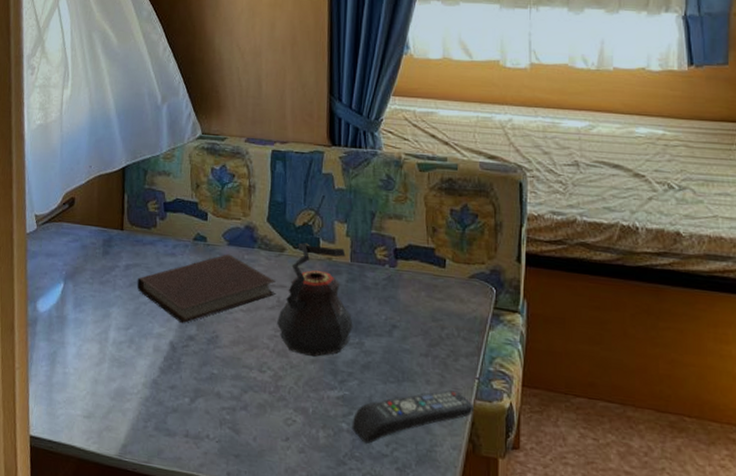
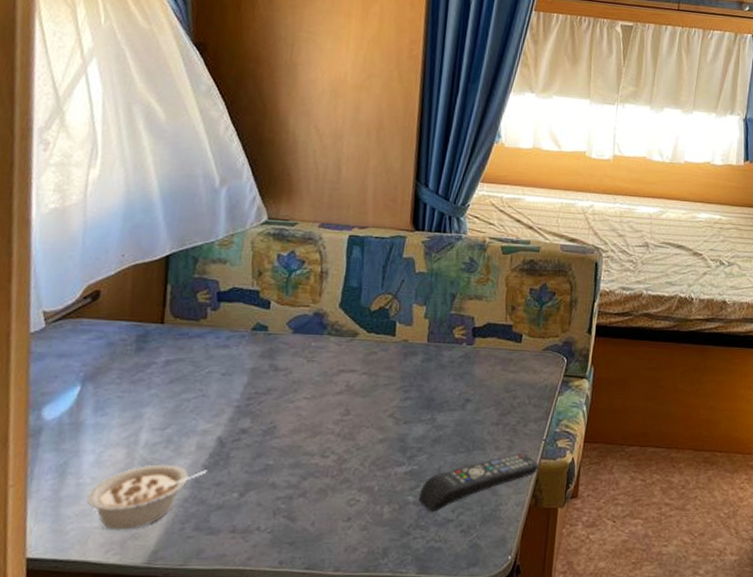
legume: none [71,361,163,421] -> present [87,464,207,530]
notebook: present [136,254,276,324] -> none [178,342,346,418]
teapot: present [277,243,353,358] -> none [344,327,426,437]

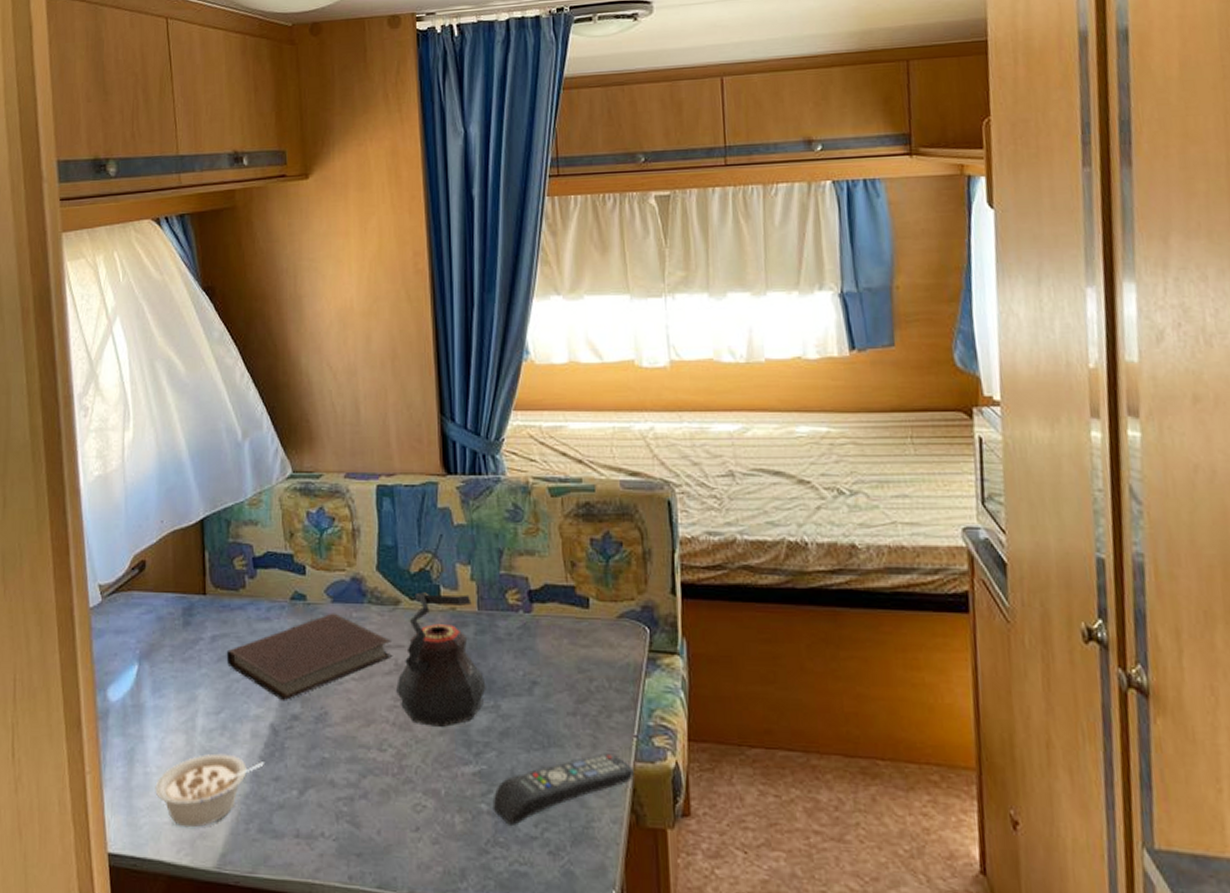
notebook: none [178,342,346,418] -> present [226,613,393,701]
teapot: none [344,327,426,437] -> present [396,592,486,728]

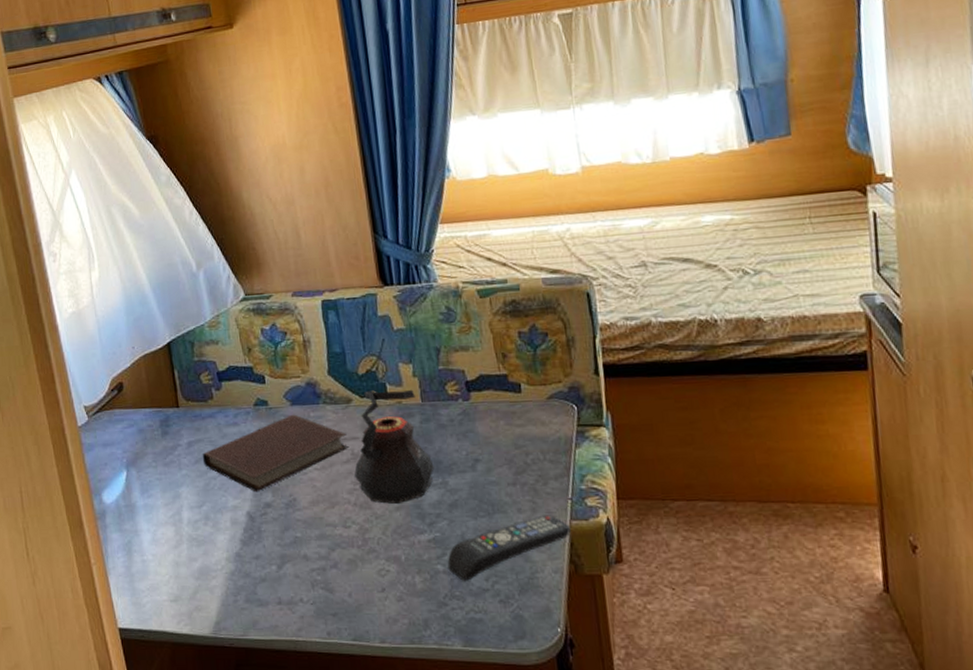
legume: present [155,753,264,828] -> none [152,540,245,603]

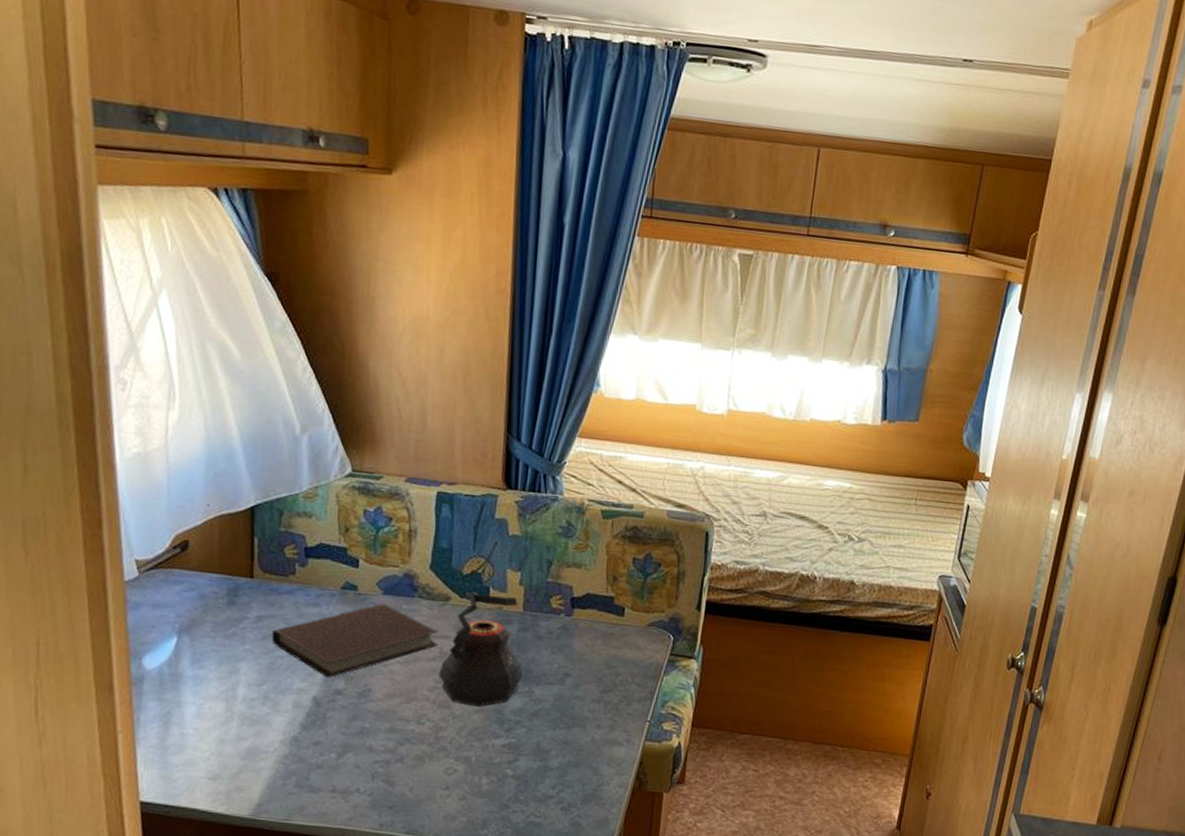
remote control: present [447,515,571,581] -> none [517,733,643,787]

